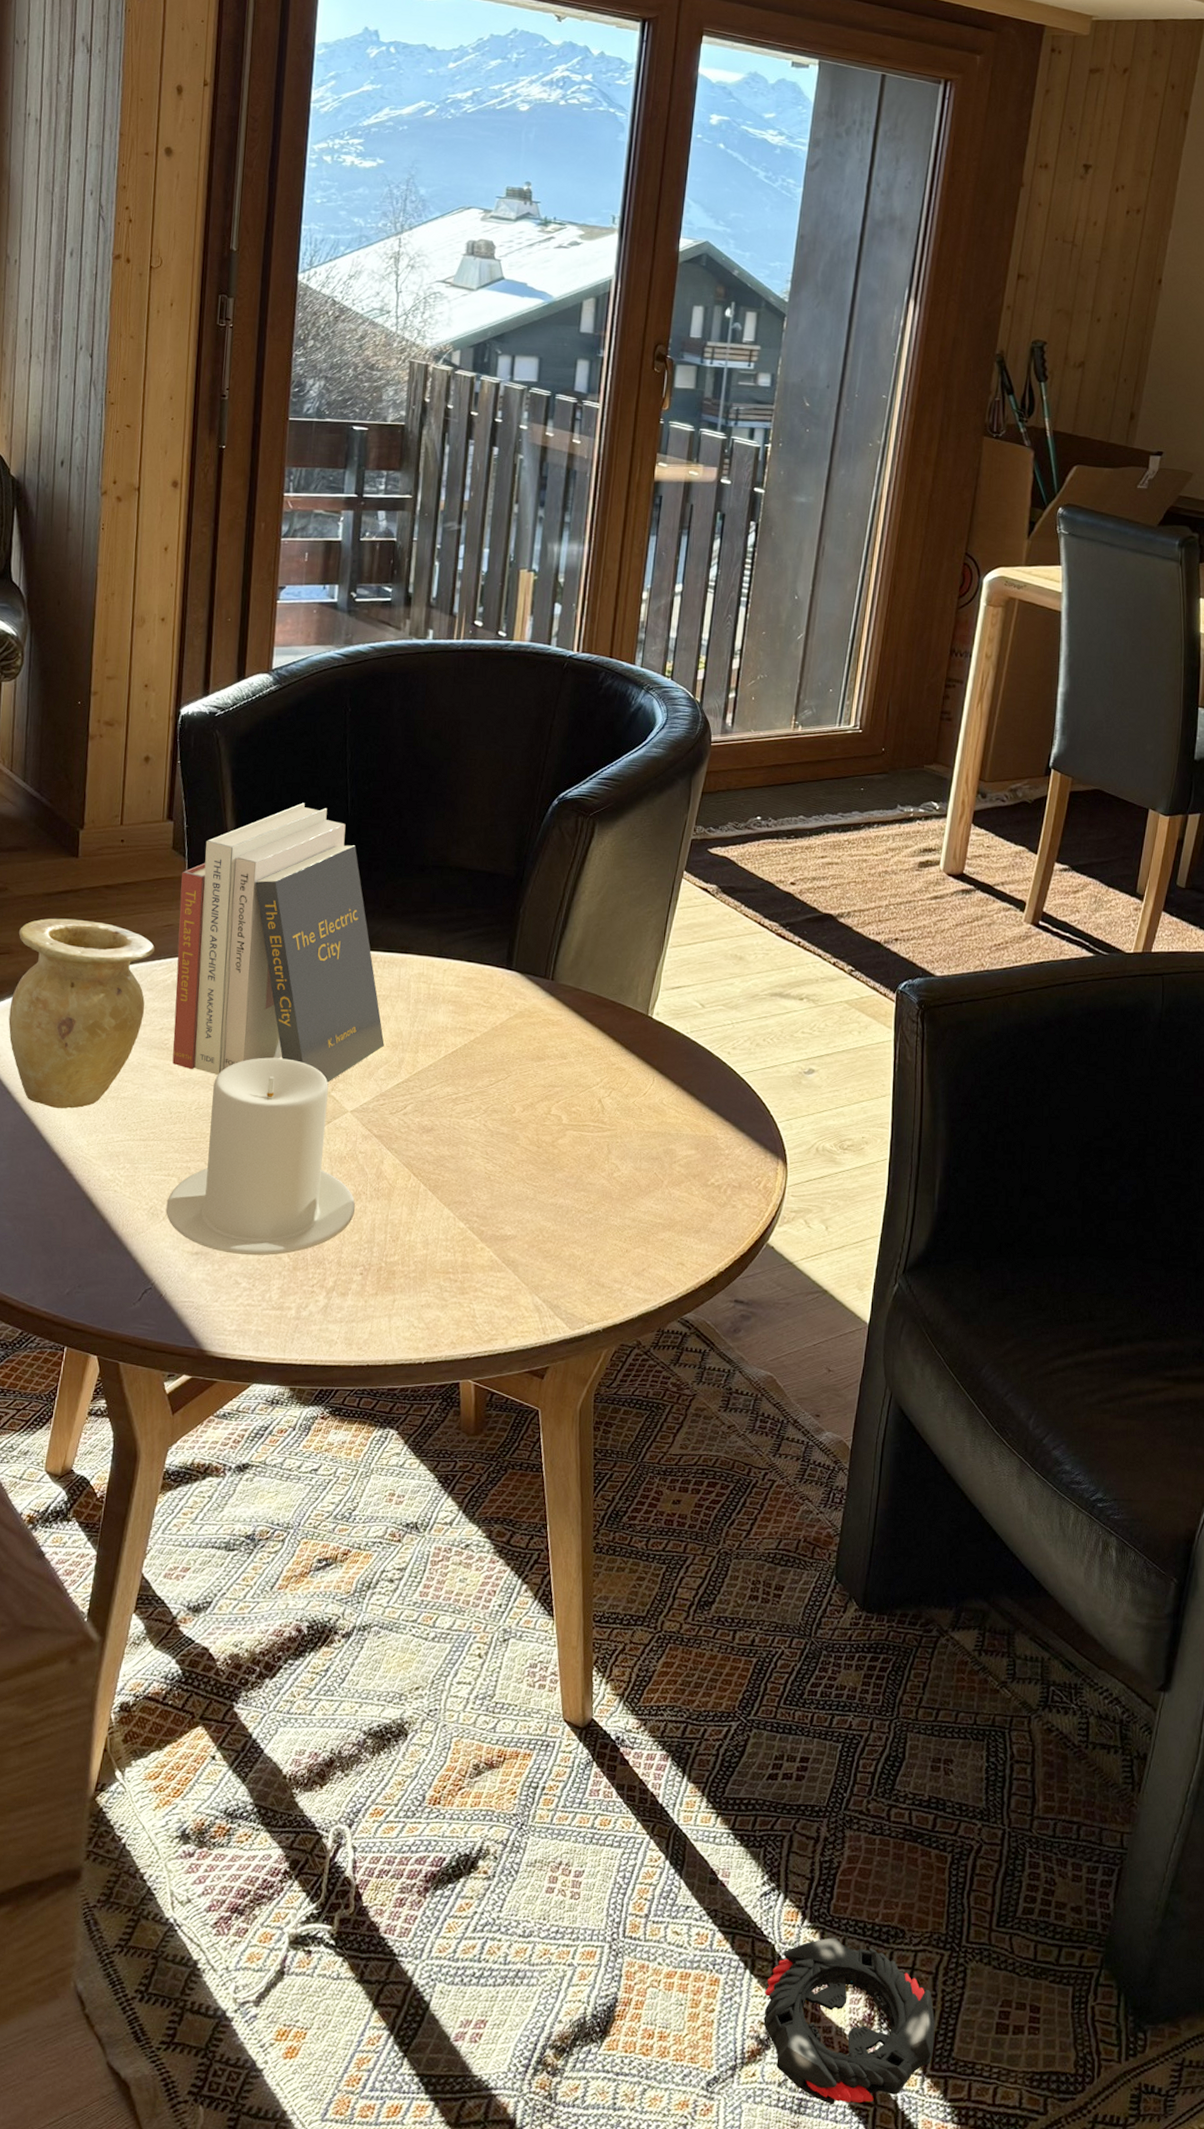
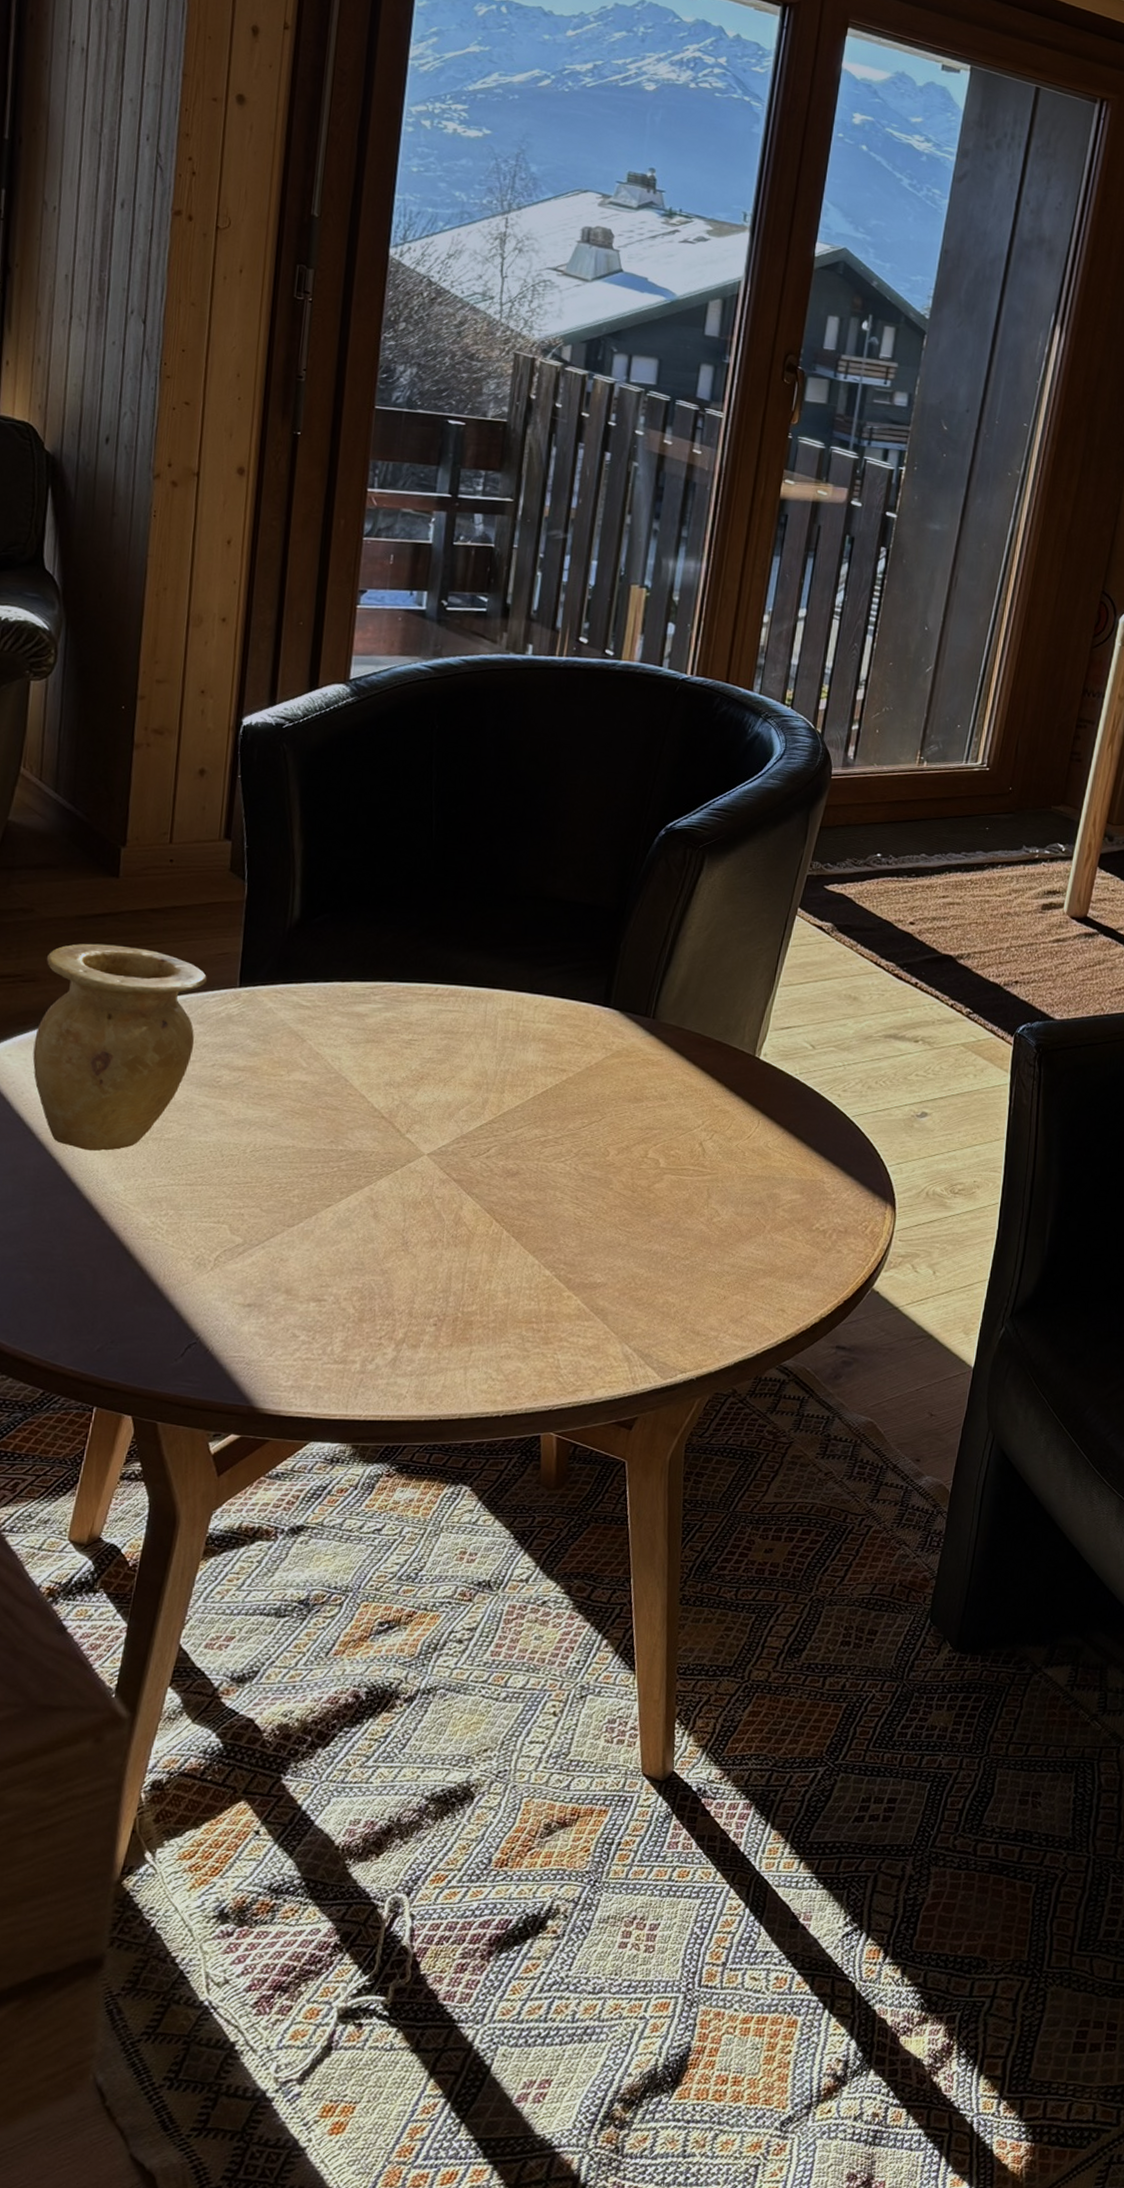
candle: present [165,1057,356,1256] -> none [214,1096,431,1307]
books: present [172,802,385,1082] -> none [225,825,467,1124]
dog toy: present [763,1937,935,2105] -> none [841,1972,1014,2134]

